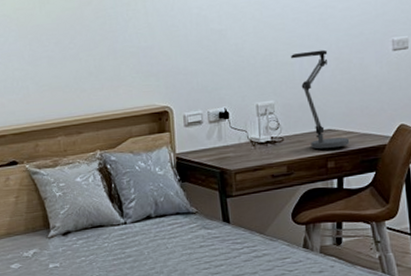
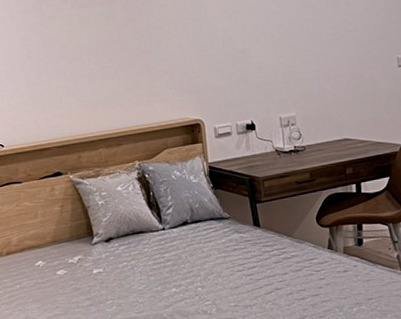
desk lamp: present [291,49,350,149] -> none [309,66,365,157]

